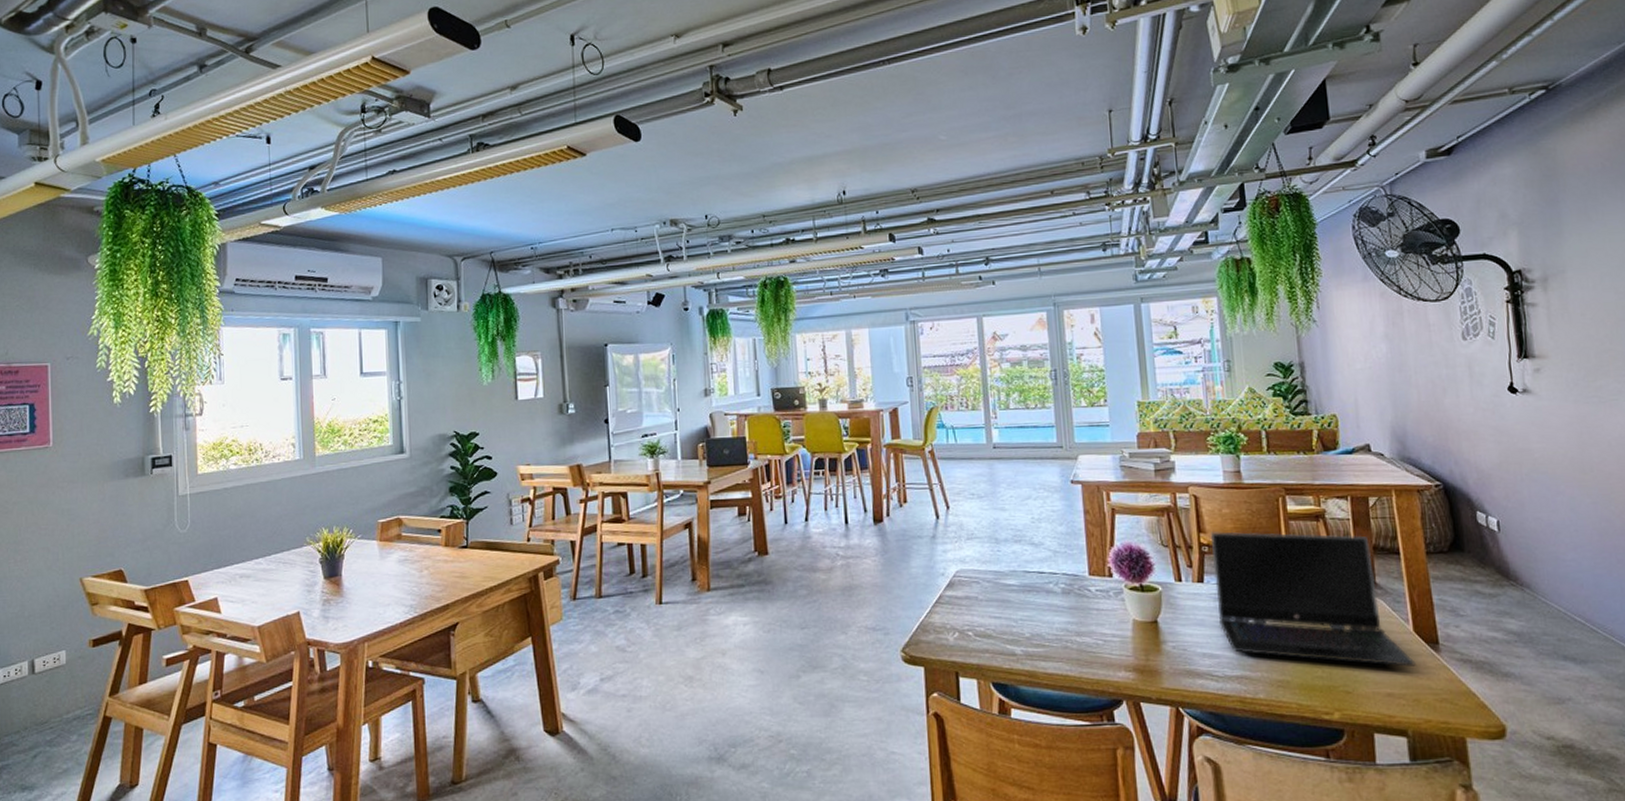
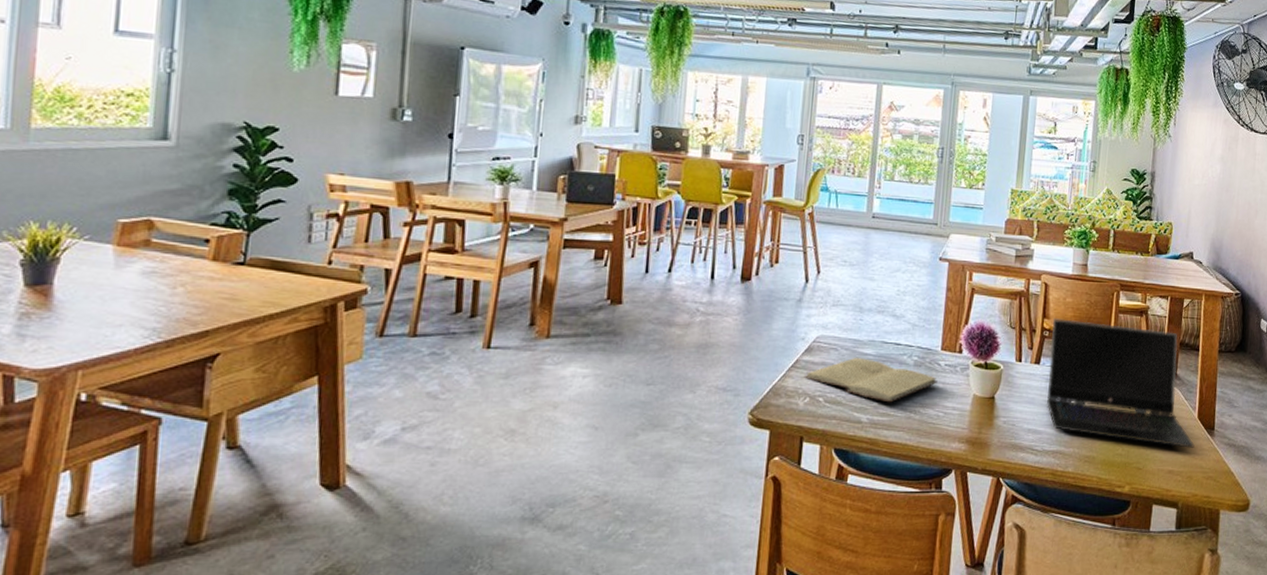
book: none [949,588,1091,633] -> present [803,357,938,403]

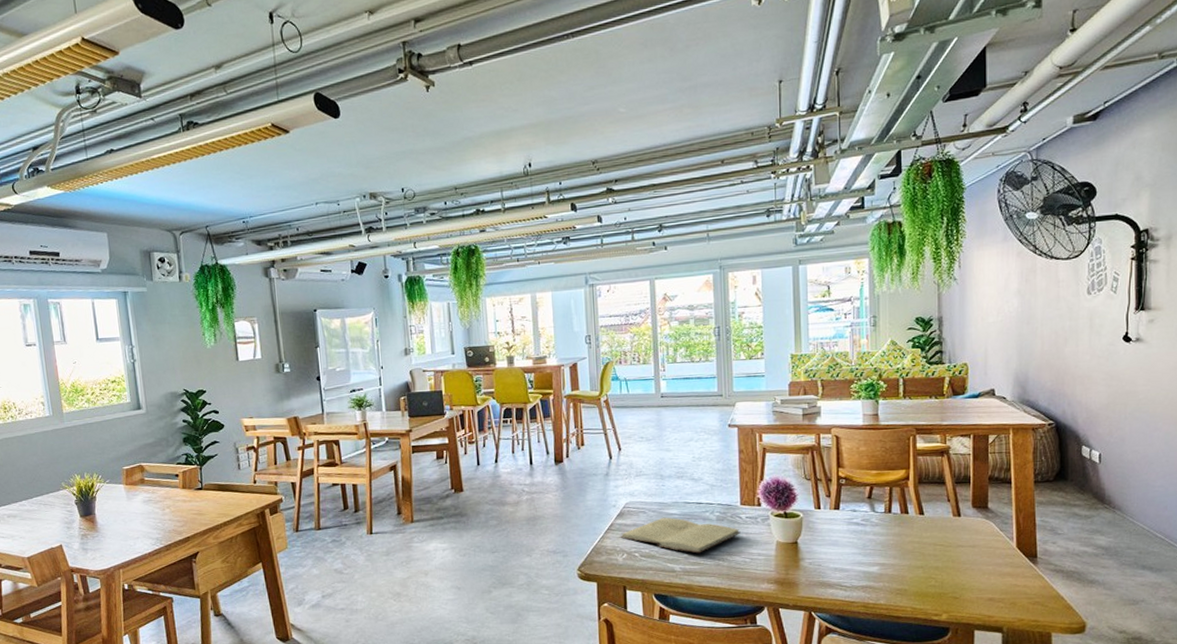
laptop computer: present [1047,318,1195,448] -> none [848,466,1016,576]

